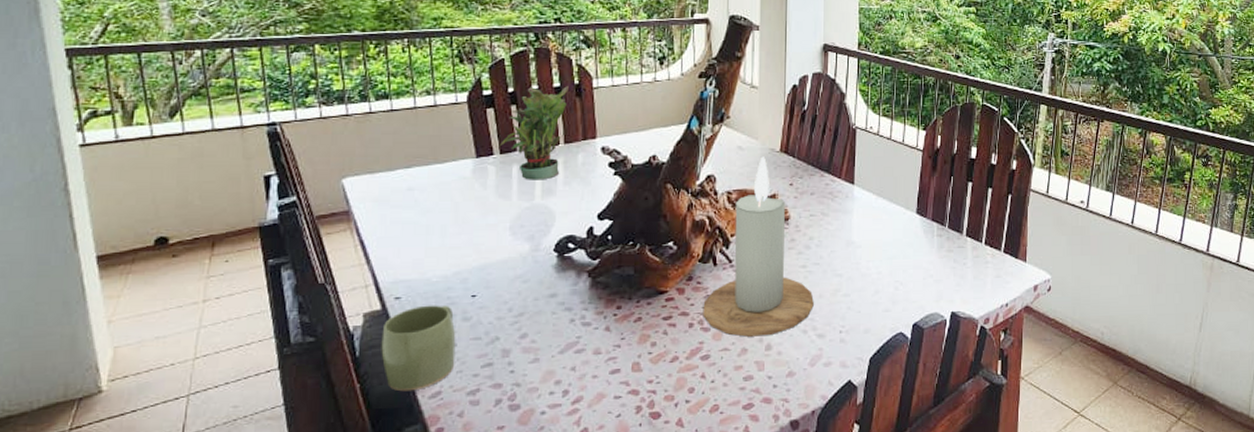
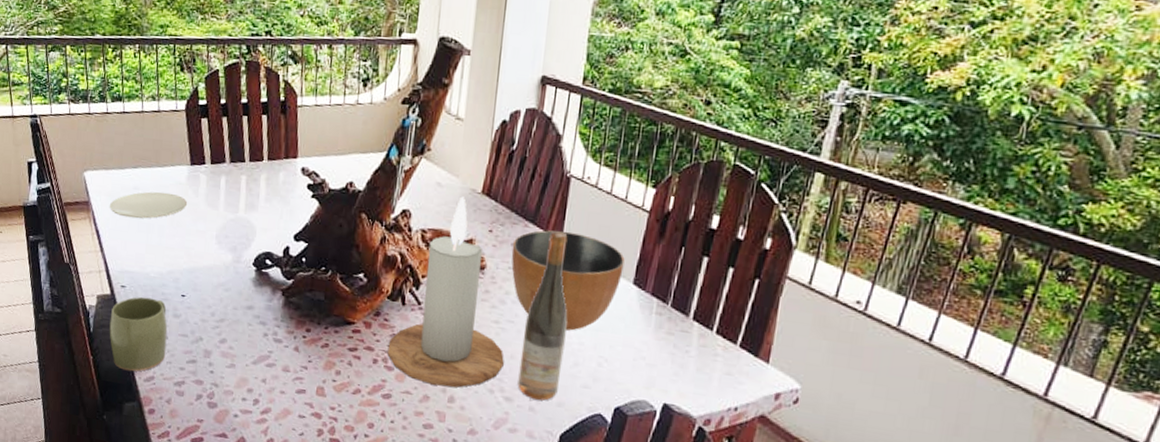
plate: none [376,189,475,222] -> present [109,191,188,219]
potted plant: present [499,86,569,180] -> none [210,100,275,194]
bowl: none [811,177,907,263] -> present [511,230,625,331]
wine bottle: none [828,177,866,331] -> present [517,231,568,401]

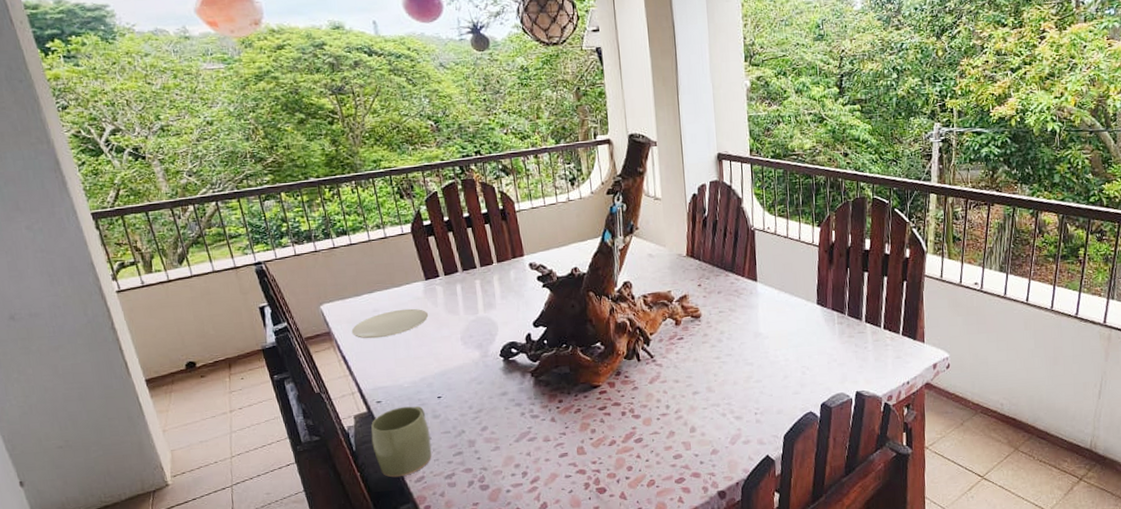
candle: present [387,196,504,388] -> none [632,262,730,422]
bowl: present [511,230,625,331] -> none [719,273,808,352]
wine bottle: present [517,231,568,401] -> none [740,275,776,413]

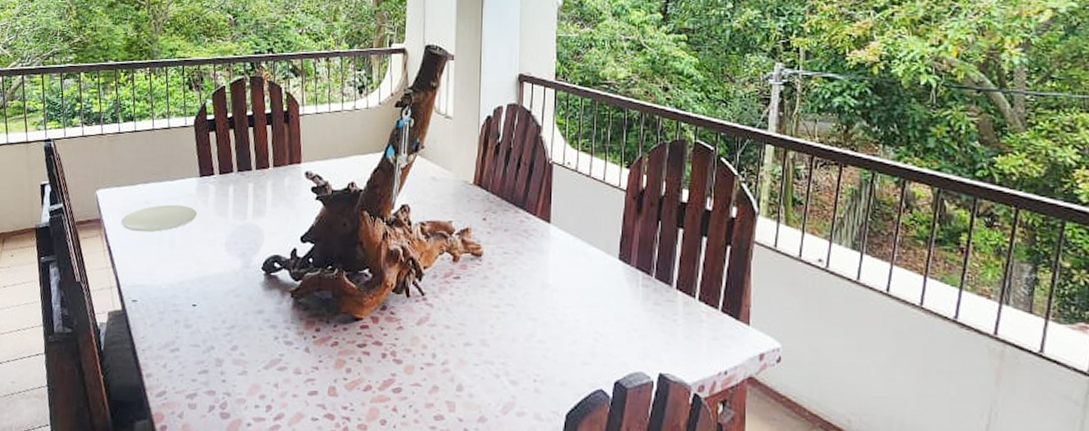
mug: present [370,405,432,478] -> none [120,309,179,388]

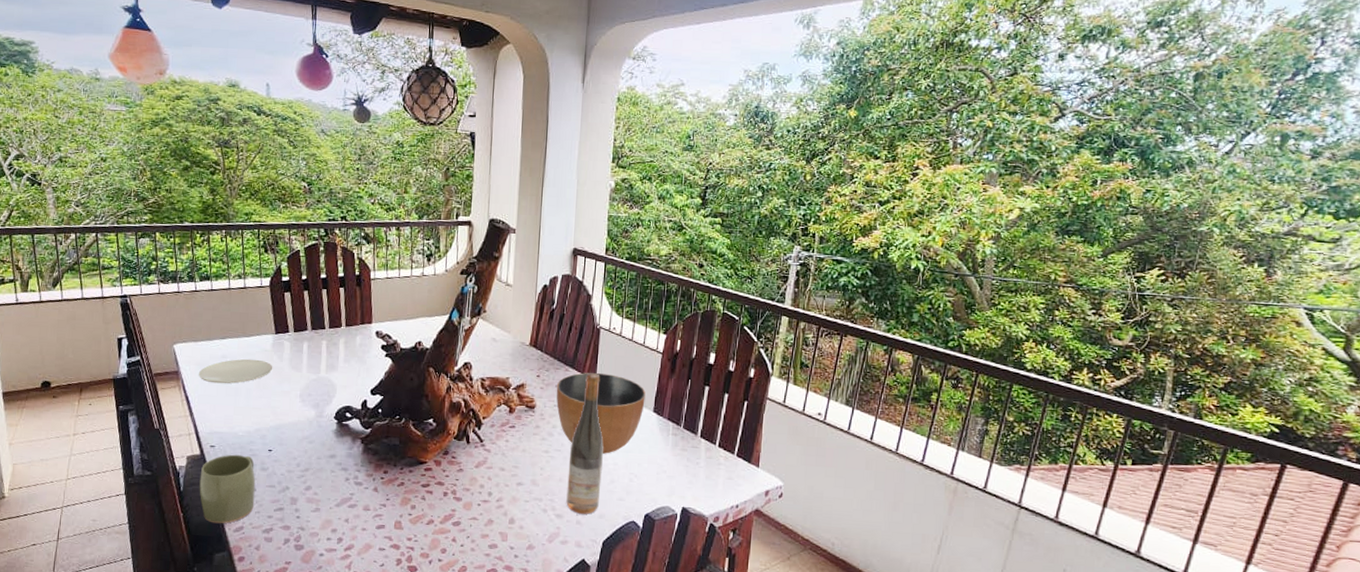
mug: none [120,309,179,388] -> present [199,454,256,524]
bowl: none [505,214,609,309] -> present [556,373,646,454]
wine bottle: none [521,215,562,381] -> present [566,373,604,514]

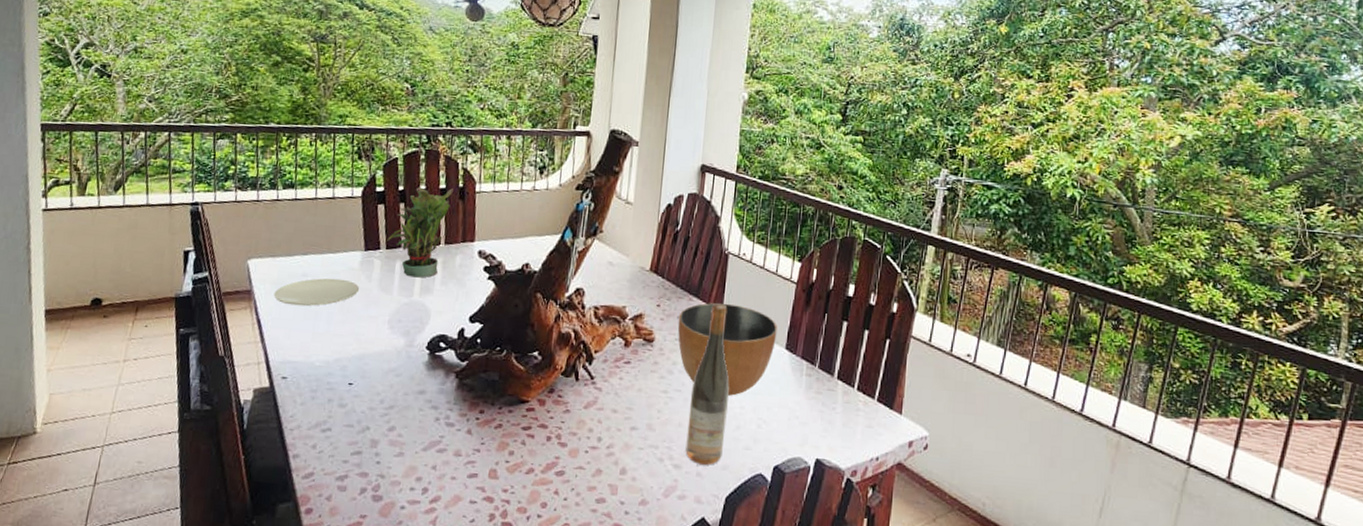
mug: present [199,454,256,524] -> none [265,387,332,469]
potted plant: none [293,276,351,357] -> present [385,187,453,278]

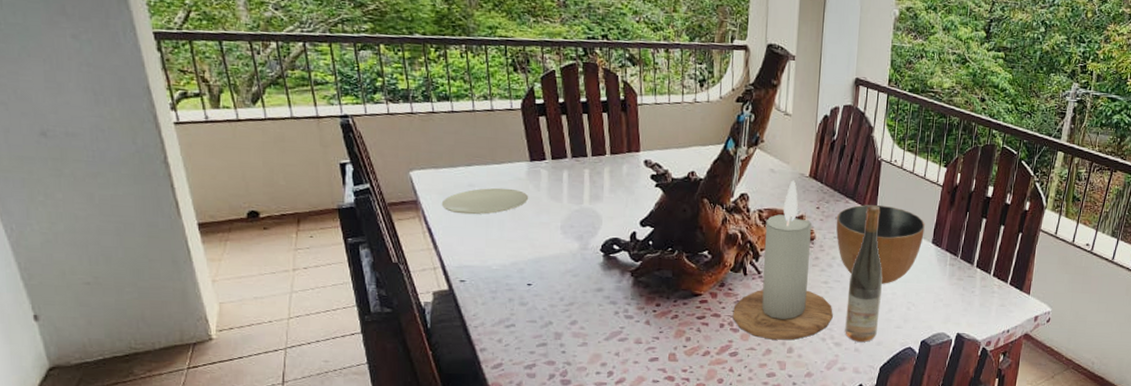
potted plant: present [385,187,453,278] -> none [550,99,615,187]
candle: none [561,274,673,459] -> present [733,180,833,340]

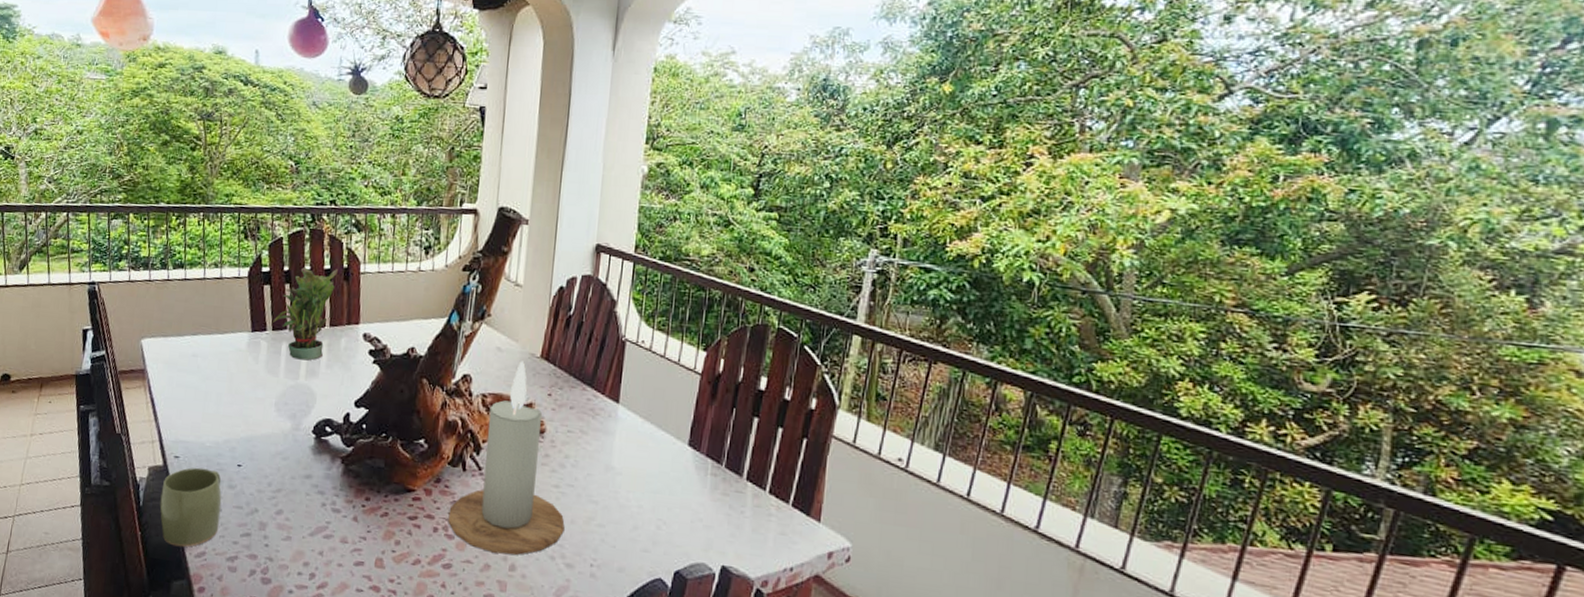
plate: present [441,187,529,215] -> none [165,358,248,387]
mug: none [449,289,514,361] -> present [159,467,222,547]
potted plant: none [550,99,615,187] -> present [272,267,338,361]
bowl: present [836,205,925,284] -> none [570,393,679,494]
wine bottle: present [845,205,883,342] -> none [578,394,626,566]

